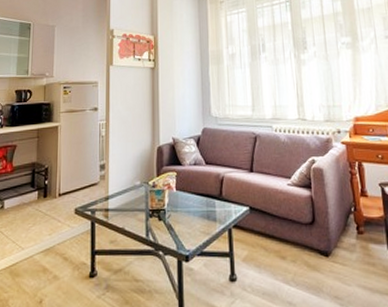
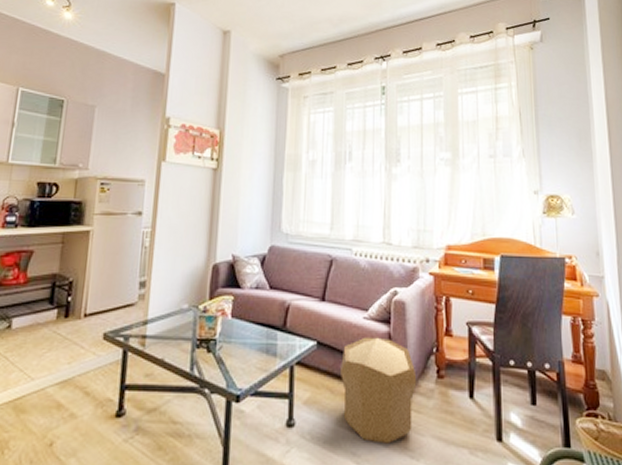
pouf: none [271,200,340,294] -> present [339,337,417,444]

